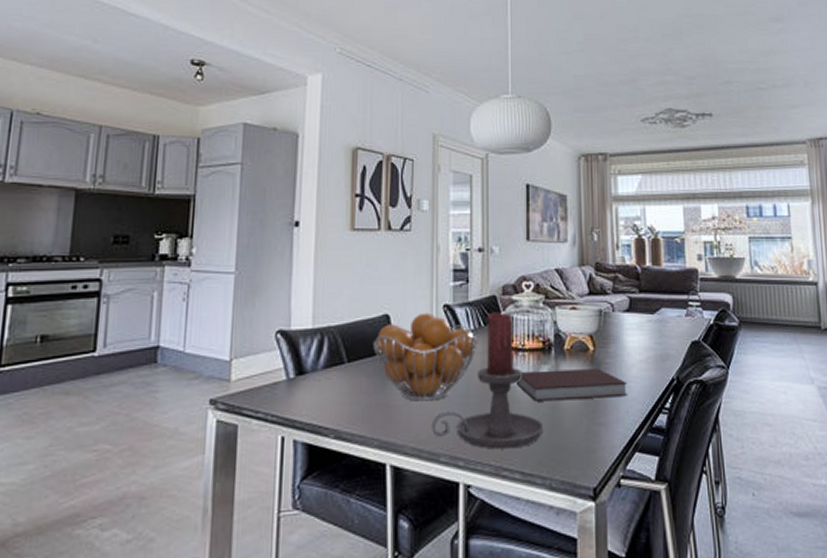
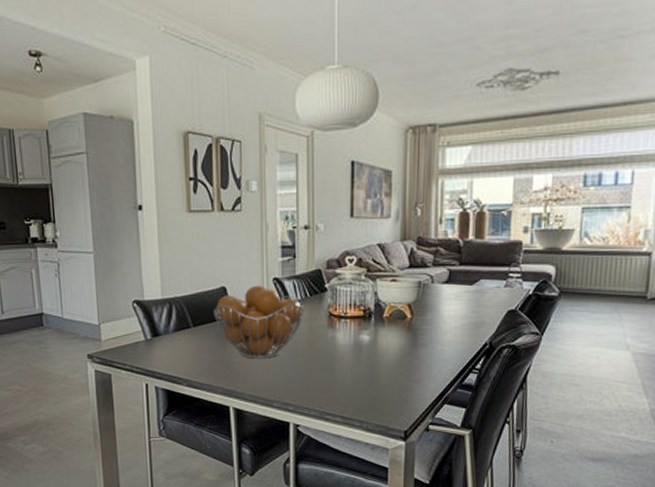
candle holder: present [431,312,544,450] -> none [265,284,363,398]
notebook: present [516,367,628,401] -> none [338,333,442,361]

